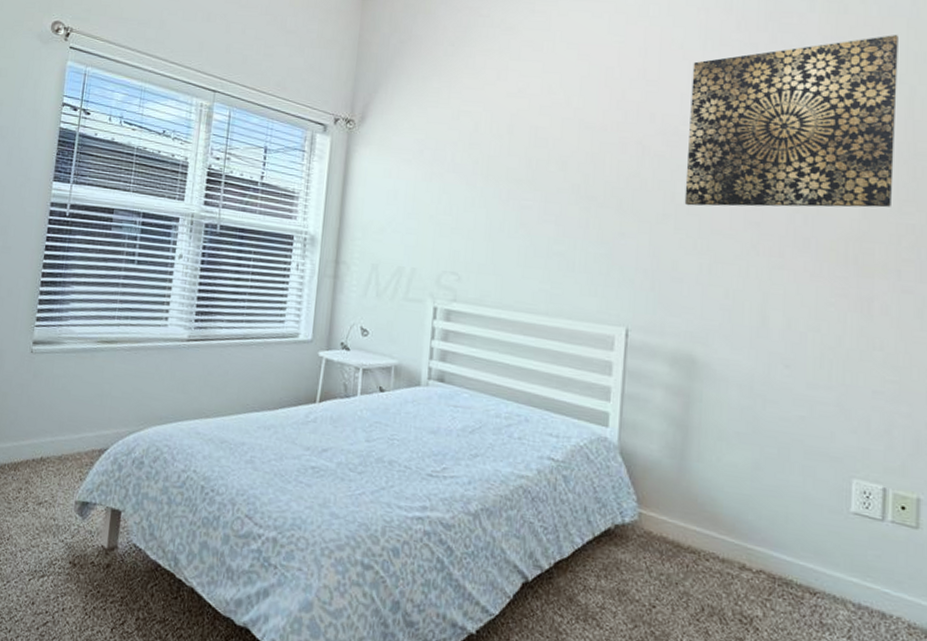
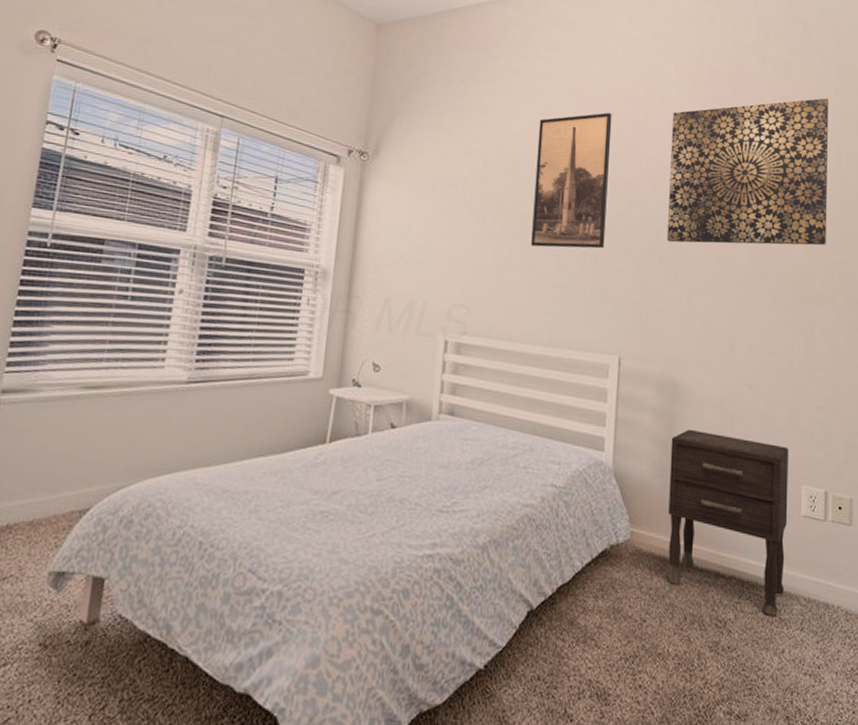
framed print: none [526,66,620,214] -> present [531,112,612,249]
nightstand: none [680,408,836,619] -> present [666,429,788,616]

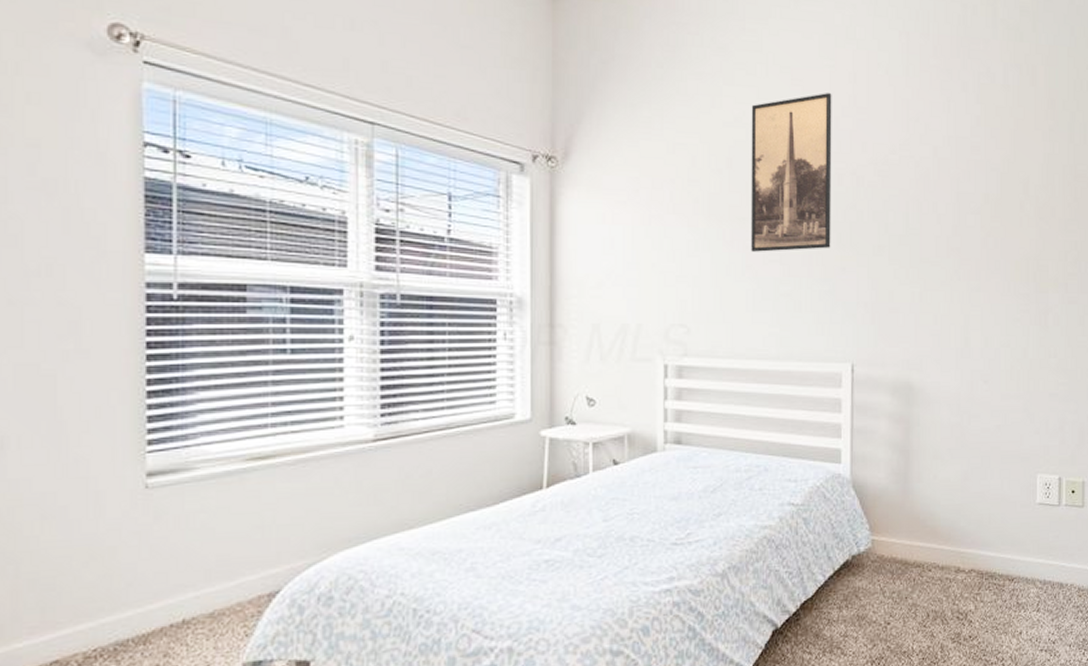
wall art: present [666,98,828,246] -> none [896,63,1062,236]
nightstand: present [666,429,788,616] -> none [908,431,1024,602]

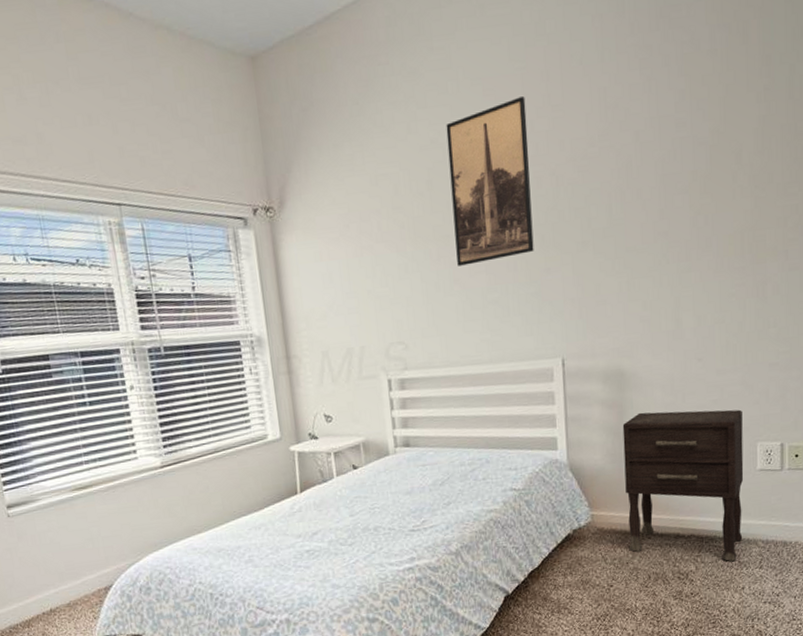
nightstand: none [908,431,1024,602] -> present [622,409,744,561]

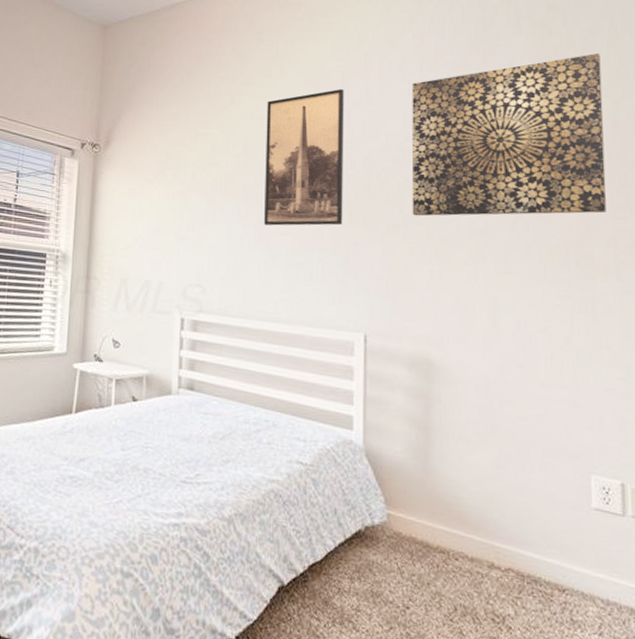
wall art: none [593,12,779,229] -> present [411,54,606,217]
nightstand: present [622,409,744,561] -> none [428,409,576,616]

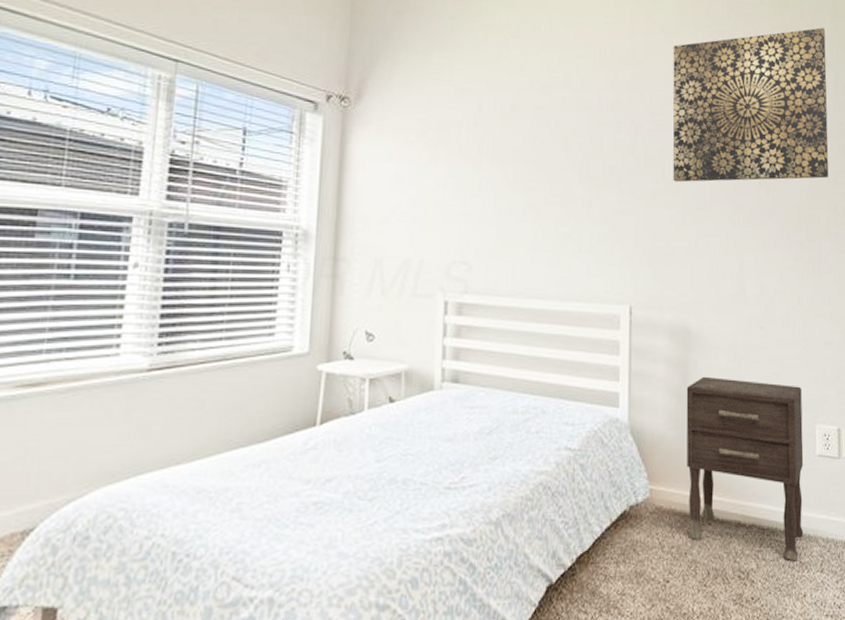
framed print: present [264,88,344,226] -> none [533,46,612,194]
nightstand: none [428,409,576,616] -> present [686,376,804,561]

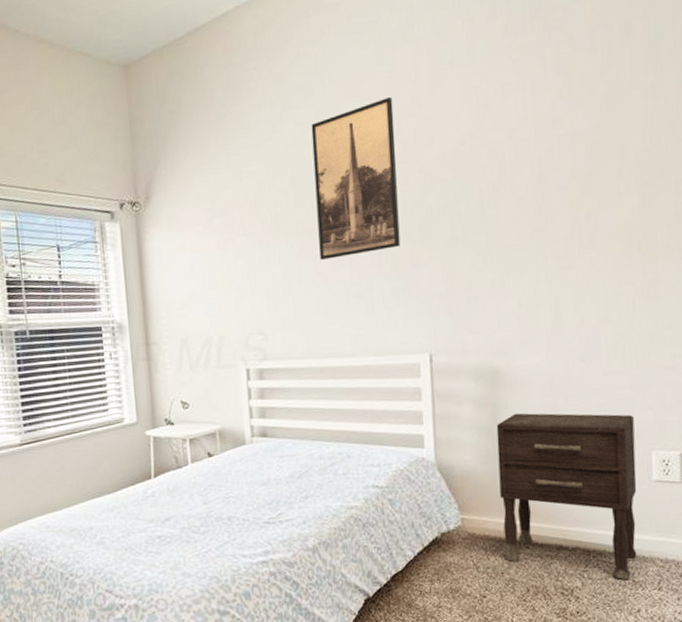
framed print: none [533,46,612,194] -> present [311,96,401,260]
wall art: present [672,28,829,183] -> none [464,11,669,225]

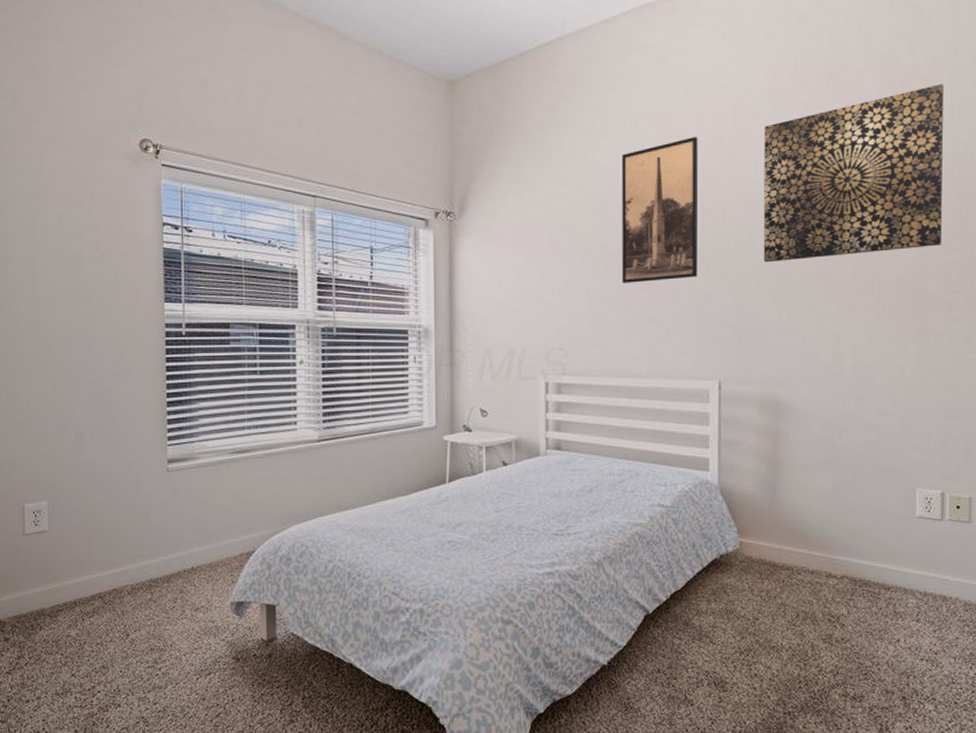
wall art: none [464,11,669,225] -> present [763,84,944,263]
nightstand: present [496,413,637,579] -> none [776,443,902,609]

